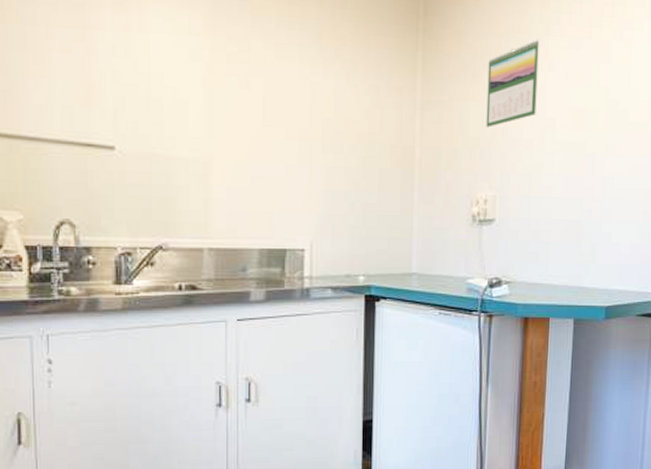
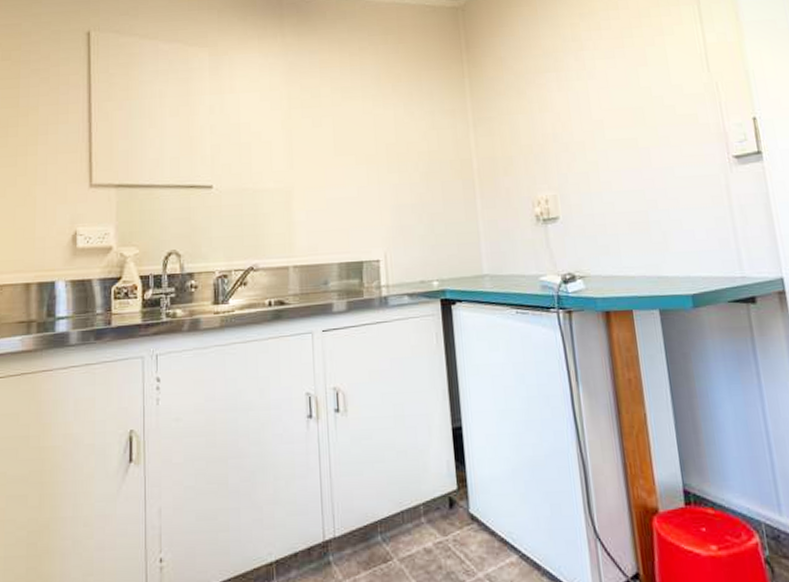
calendar: present [486,38,540,128] -> none [530,54,583,135]

